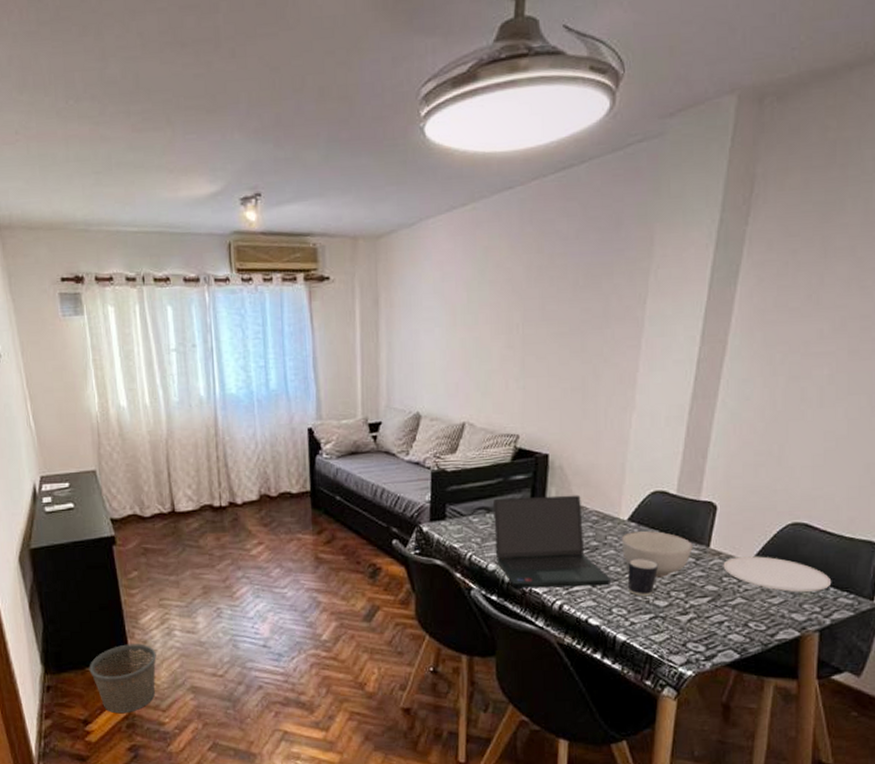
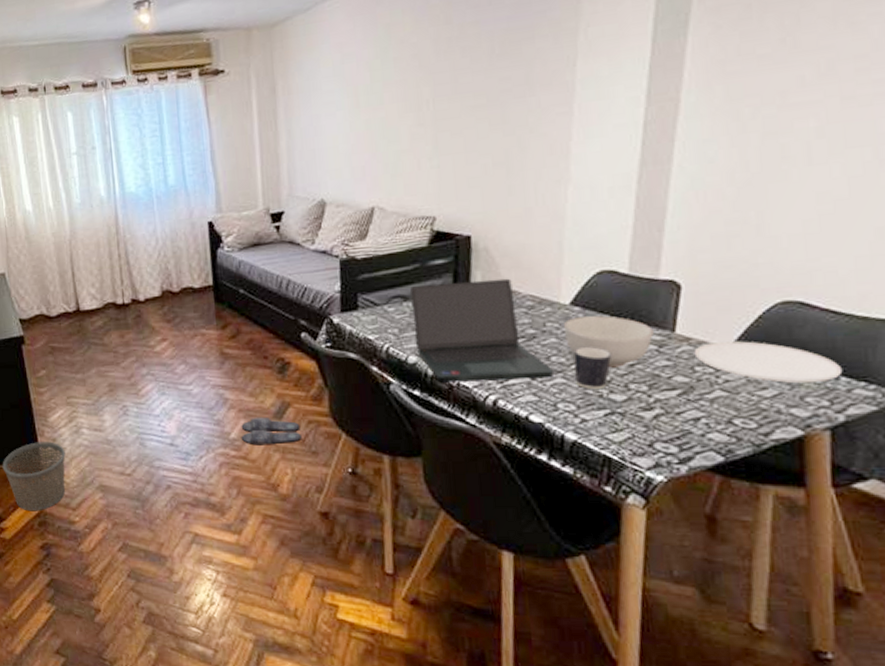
slippers: none [332,619,389,647] -> present [241,416,301,446]

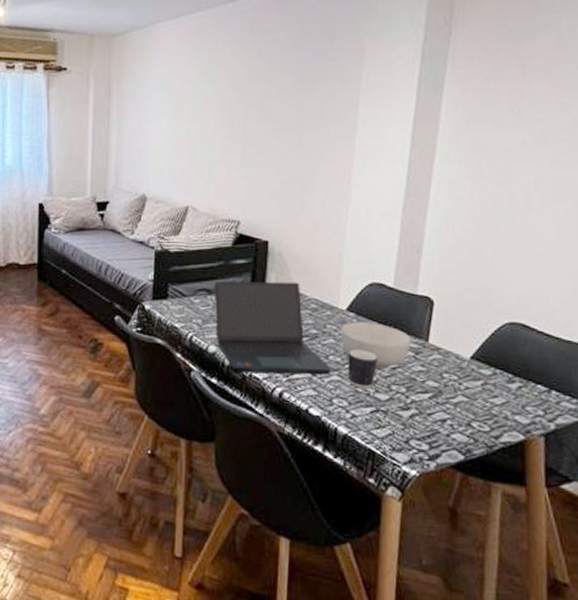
slippers: present [241,416,301,446] -> none [51,394,107,423]
plate: present [693,341,843,384] -> none [442,353,553,395]

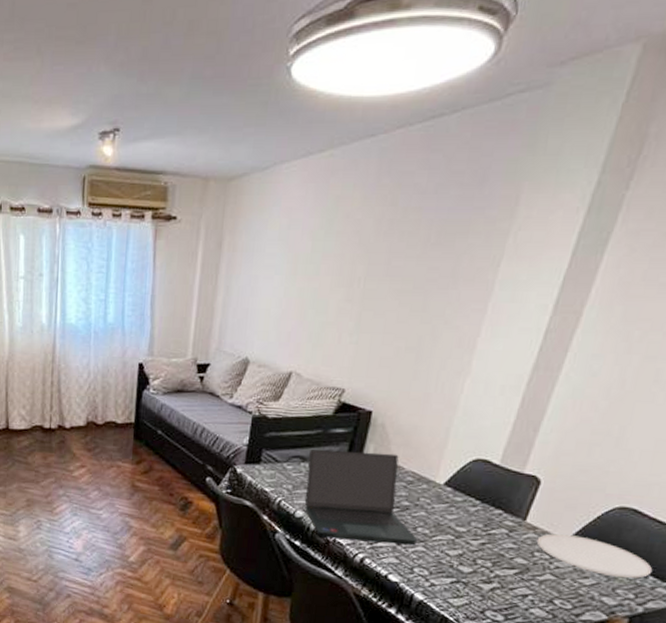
bowl: present [341,322,412,370] -> none [433,496,508,544]
mug: present [347,349,379,389] -> none [432,523,469,561]
plate: none [442,353,553,395] -> present [536,533,653,579]

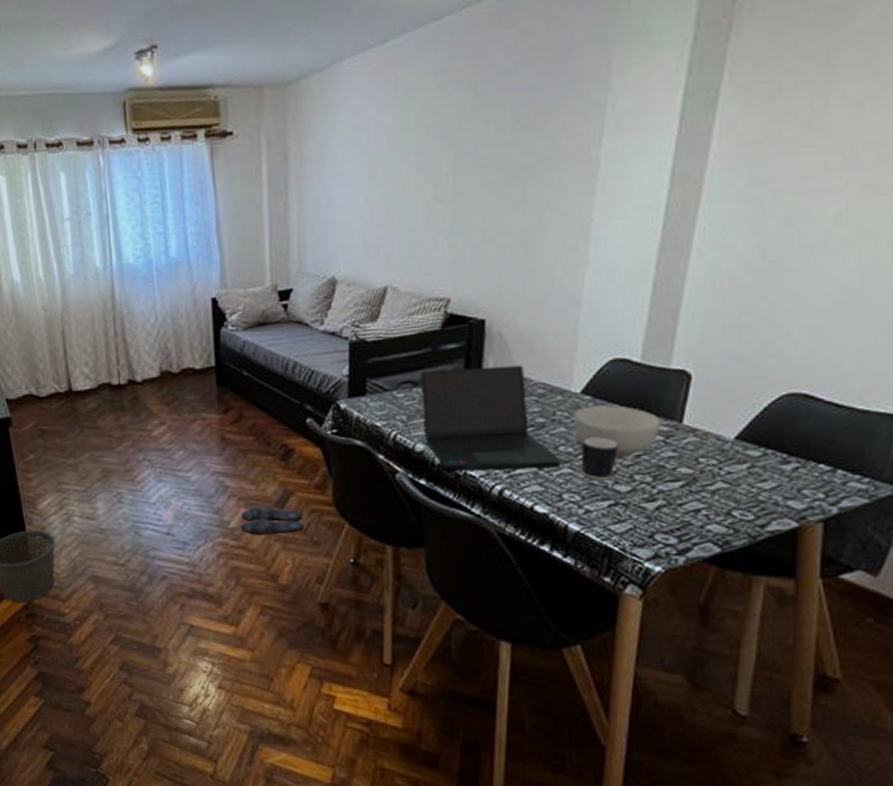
slippers: none [139,545,191,572] -> present [241,505,303,535]
mug: none [432,523,469,561] -> present [580,437,620,481]
bowl: none [433,496,508,544] -> present [574,405,661,458]
plate: present [536,533,653,579] -> none [699,433,840,476]

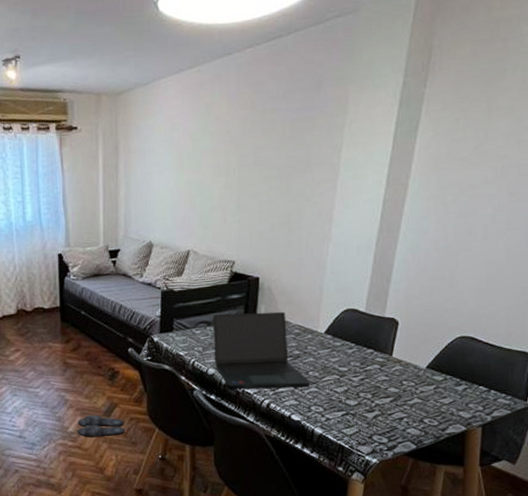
bowl: present [574,405,661,458] -> none [320,342,378,381]
mug: present [580,437,620,481] -> none [323,365,350,397]

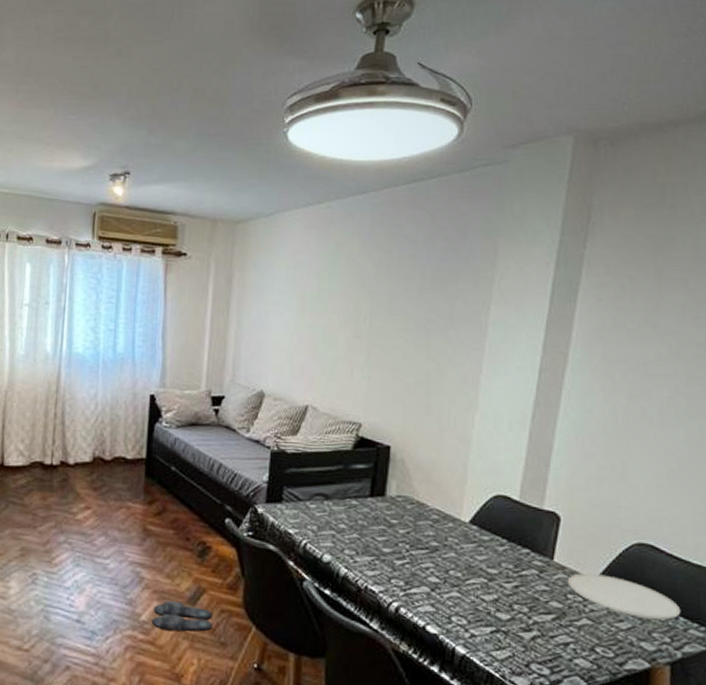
laptop: present [213,311,311,390] -> none [331,486,451,590]
plate: none [403,364,493,395] -> present [567,573,681,621]

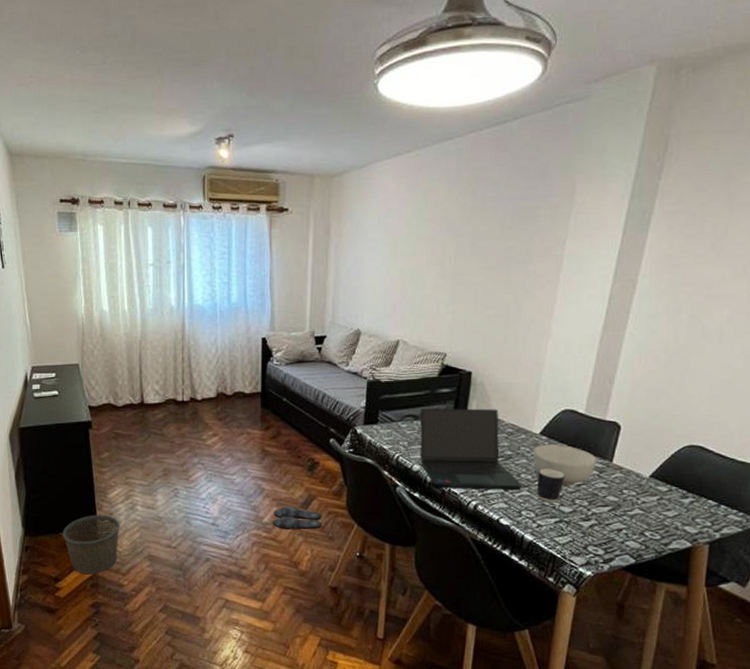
laptop: none [331,486,451,590] -> present [420,408,522,490]
bowl: none [463,535,536,588] -> present [533,444,597,486]
mug: none [467,565,501,607] -> present [536,469,566,503]
plate: present [567,573,681,621] -> none [624,472,723,509]

